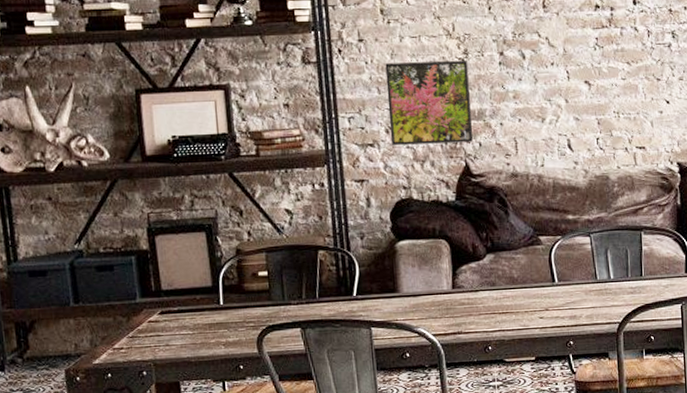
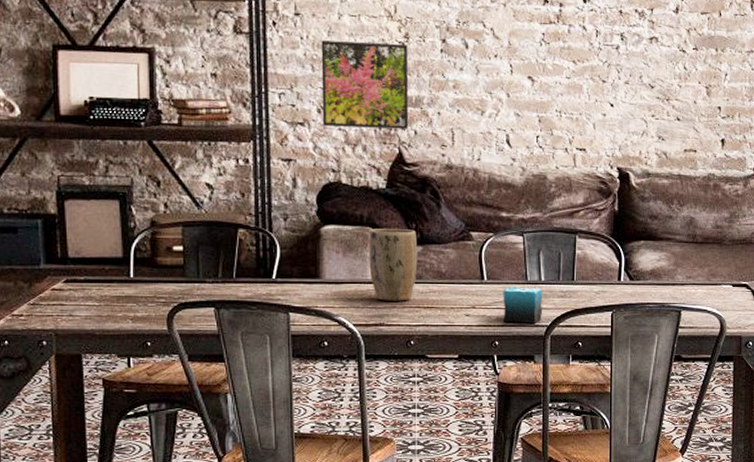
plant pot: none [442,238,491,310] -> present [369,228,418,301]
candle: none [574,286,614,323] -> present [503,287,543,323]

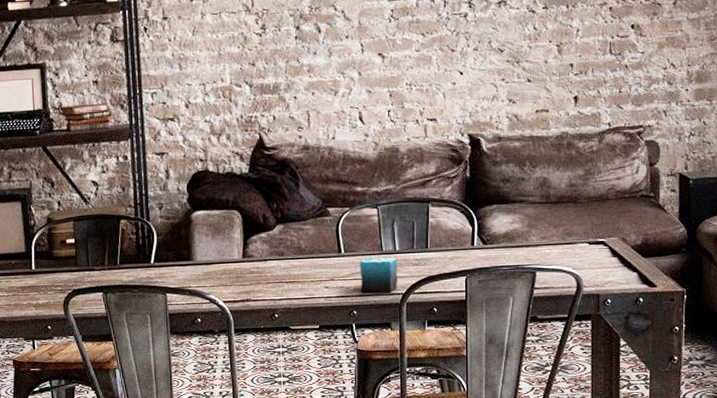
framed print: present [321,40,408,129] -> none [187,36,267,119]
plant pot: present [369,228,418,301] -> none [234,209,280,278]

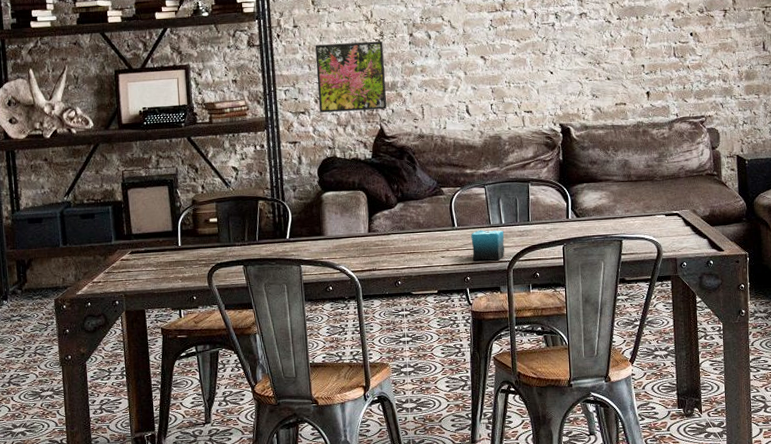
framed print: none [187,36,267,119] -> present [315,41,387,113]

